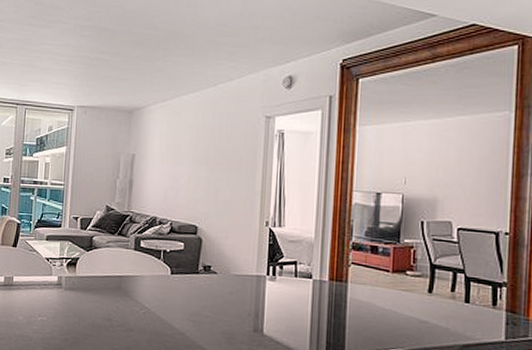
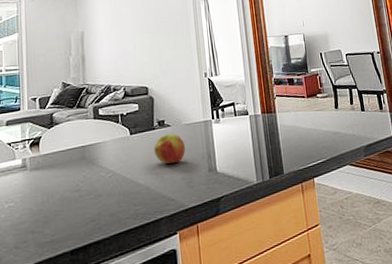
apple: none [194,281,230,315] -> present [153,134,185,164]

